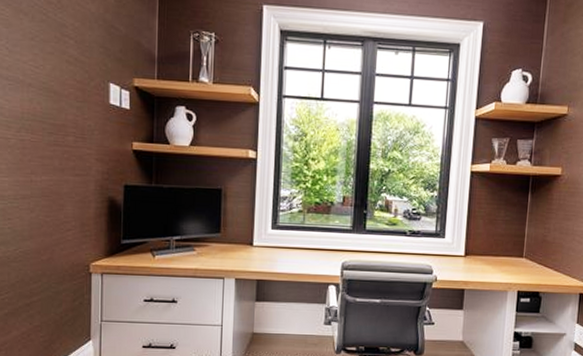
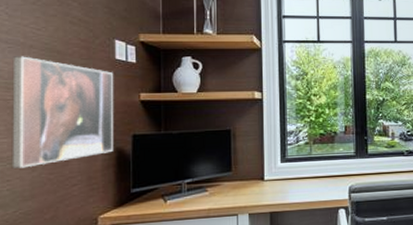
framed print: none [12,94,107,208] -> present [11,56,113,169]

